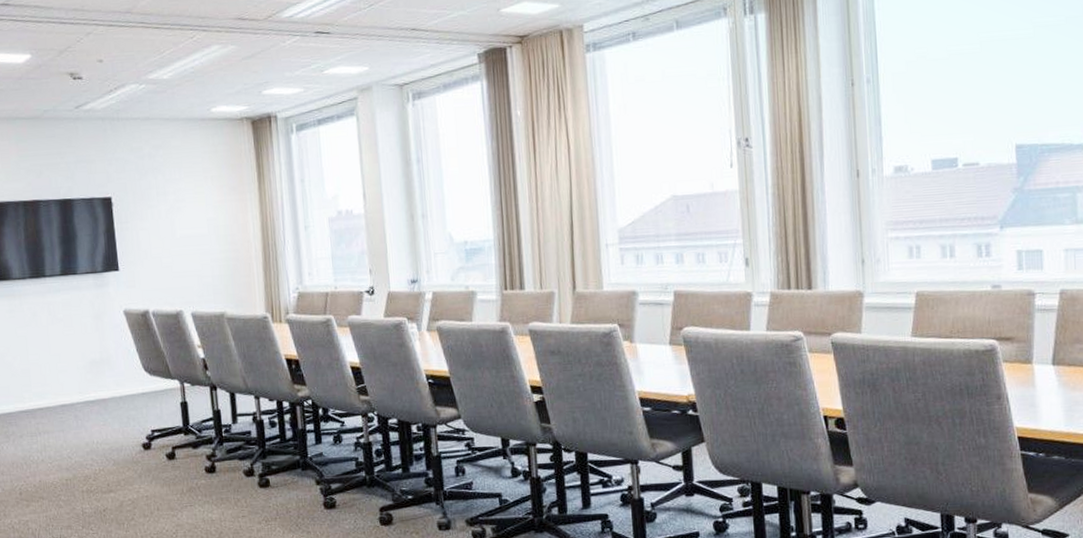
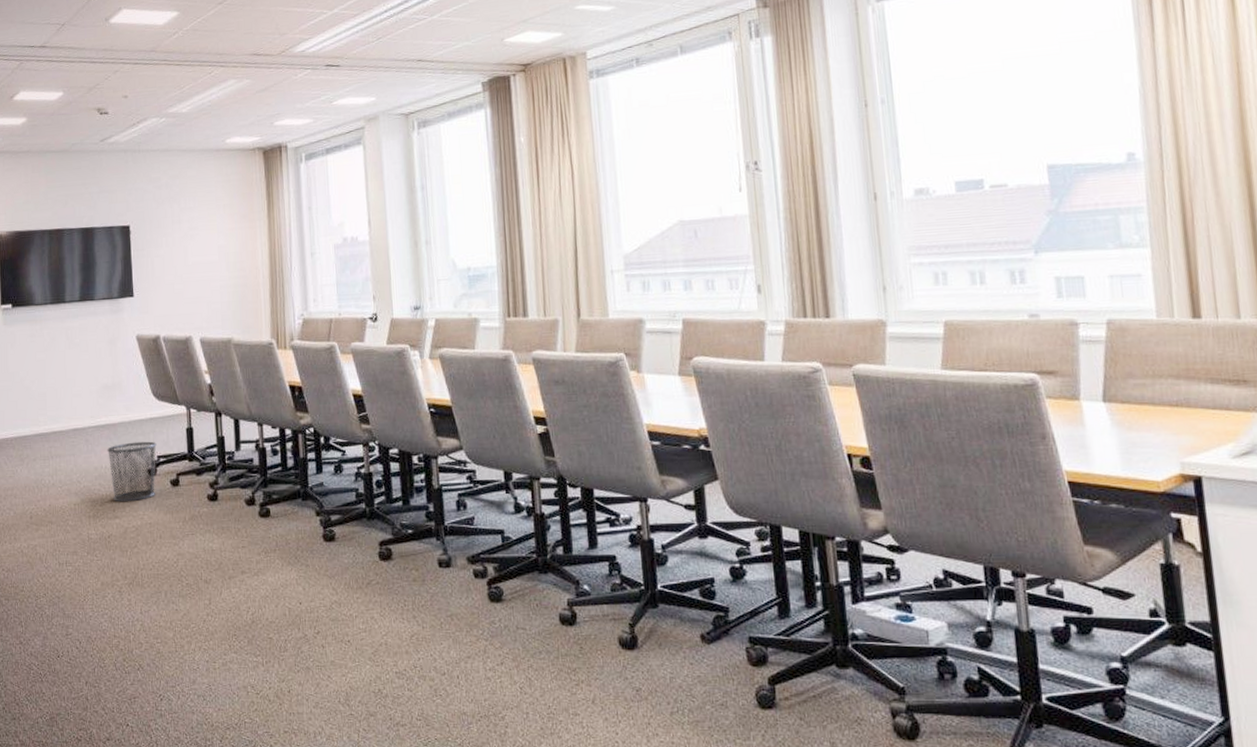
waste bin: none [97,416,151,477] -> present [106,441,157,502]

